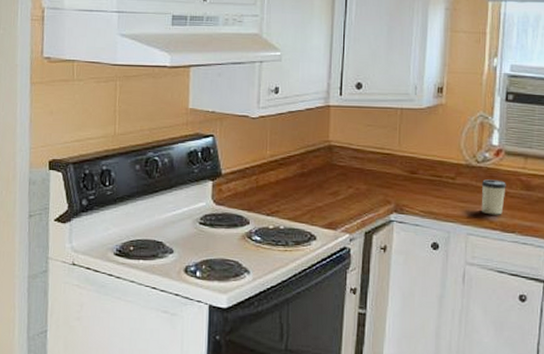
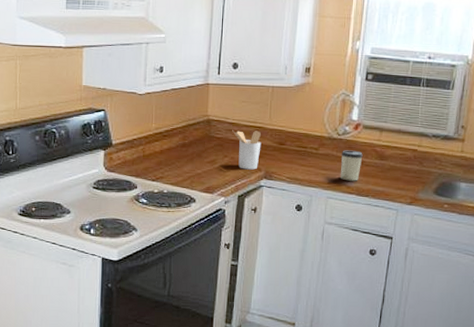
utensil holder: none [357,157,390,202] -> present [232,130,261,170]

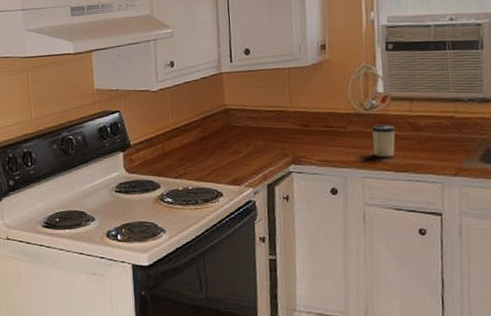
utensil holder: present [232,130,261,170] -> none [252,114,285,157]

